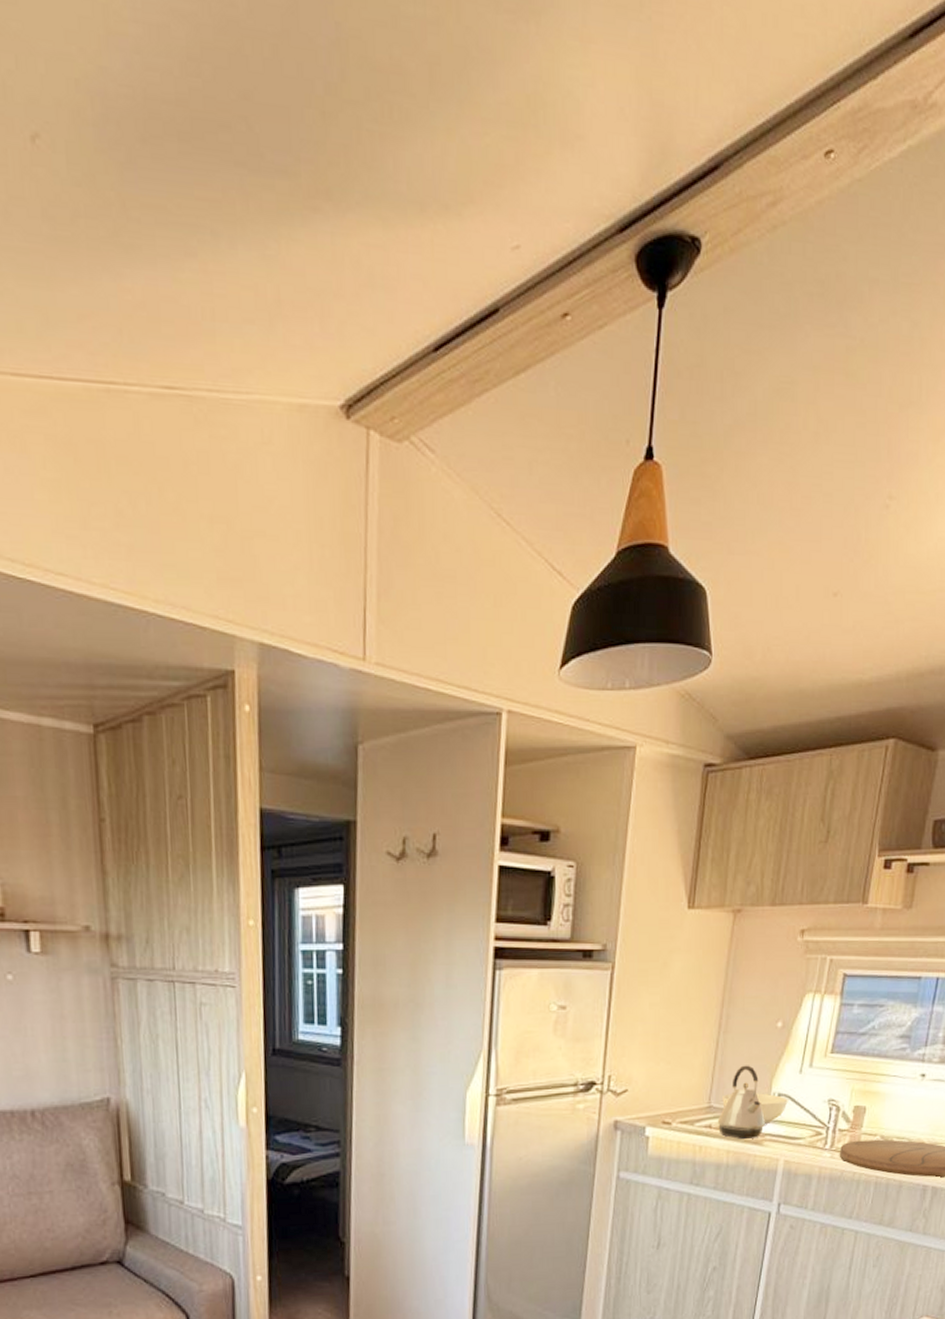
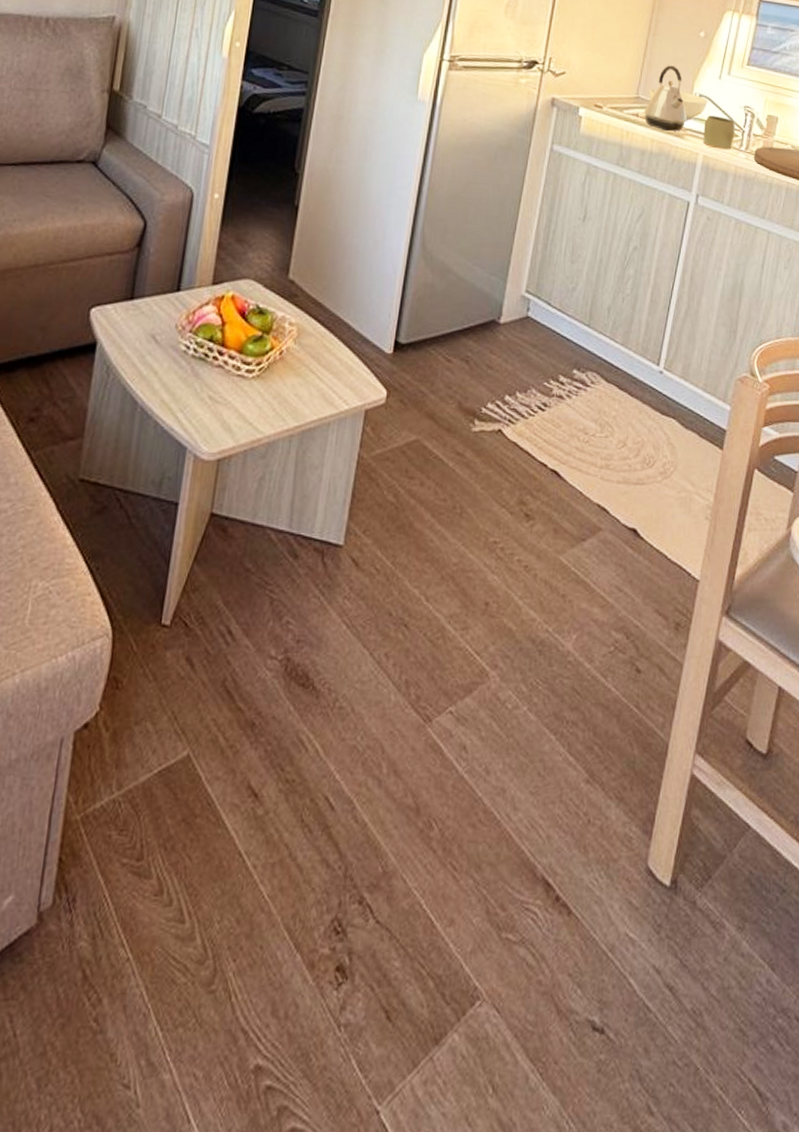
mug: none [784,1115,819,1151] -> present [703,115,736,150]

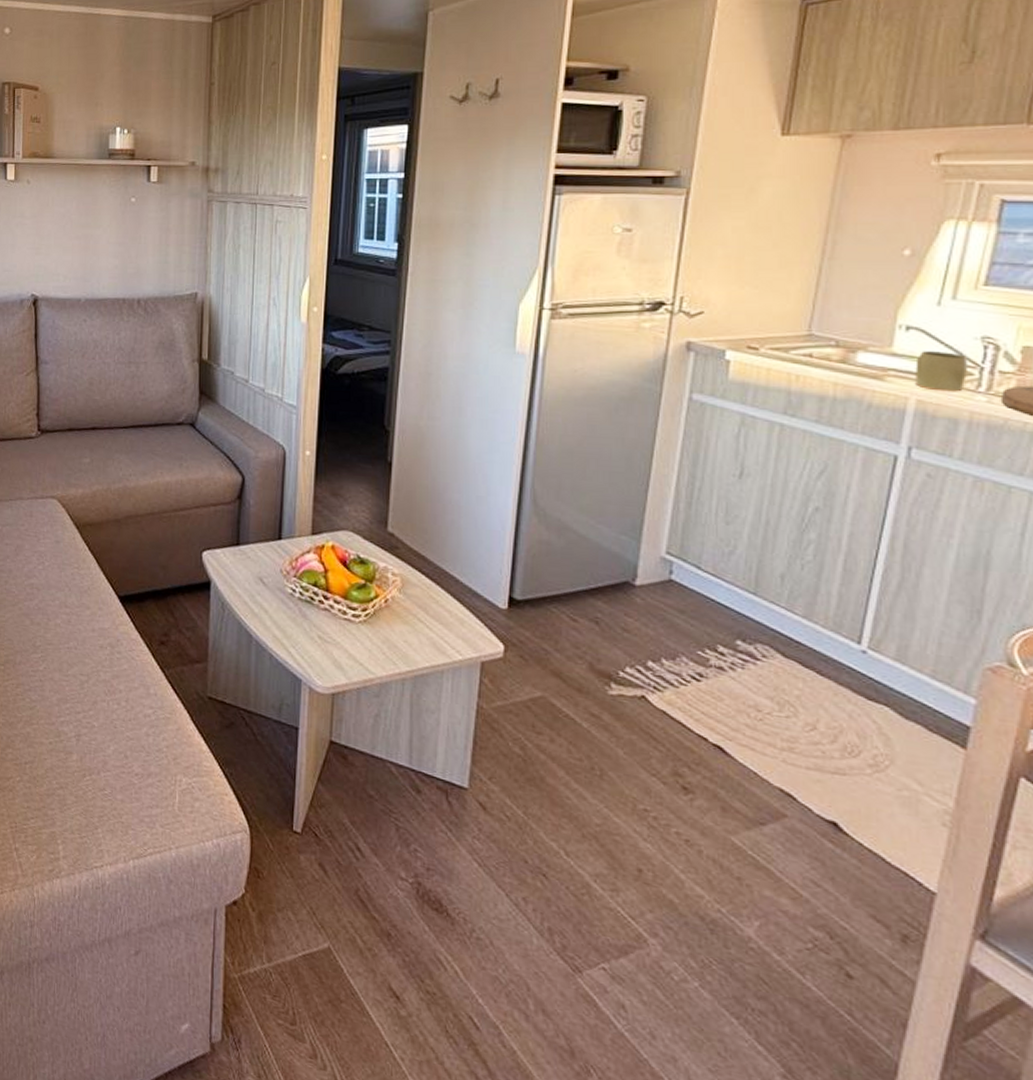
kettle: present [644,65,687,131] -> none [820,294,887,372]
bowl: present [649,88,709,120] -> none [827,323,923,358]

